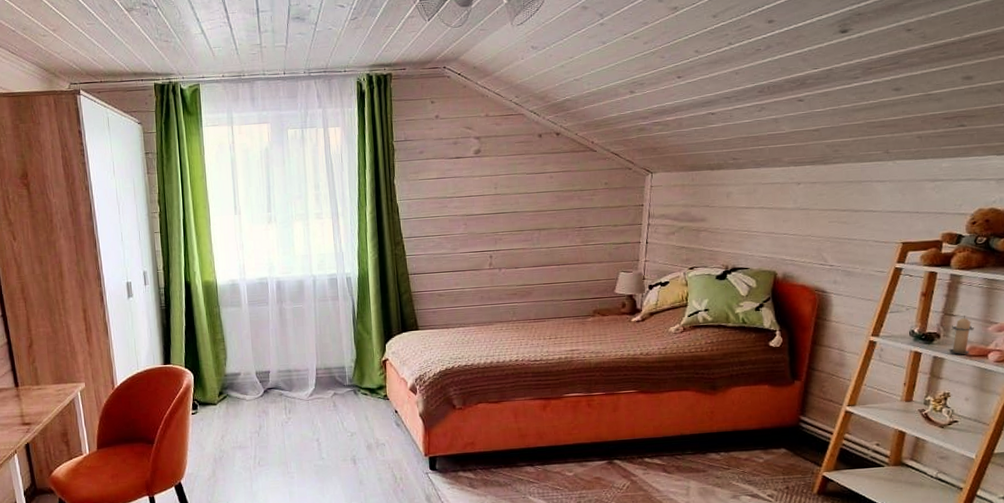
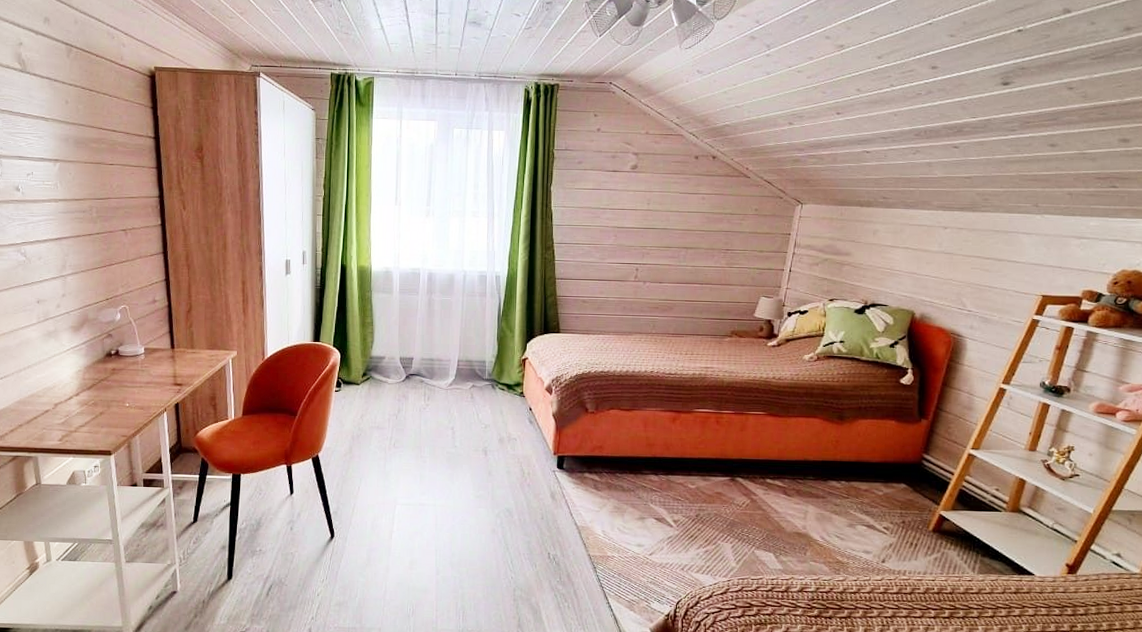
candle: present [948,316,974,355] -> none [1077,373,1105,412]

